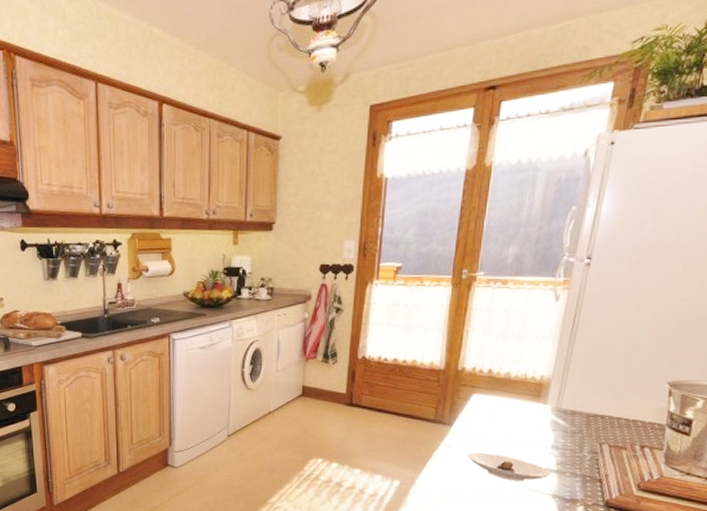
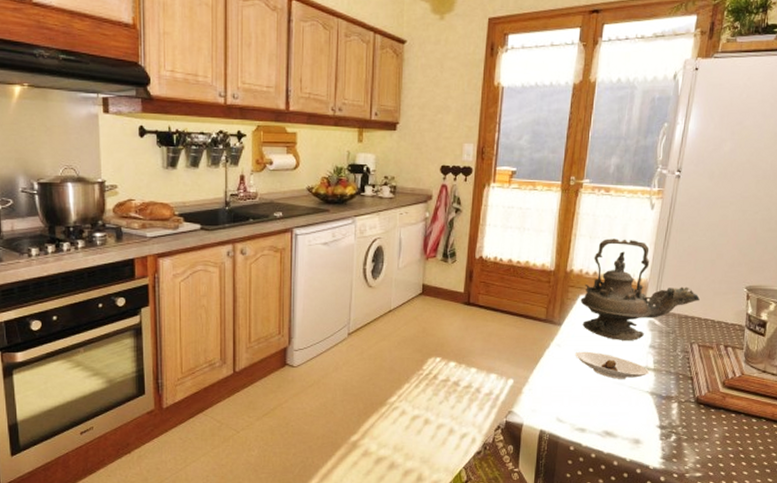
teapot: none [473,334,612,441] -> present [580,238,700,340]

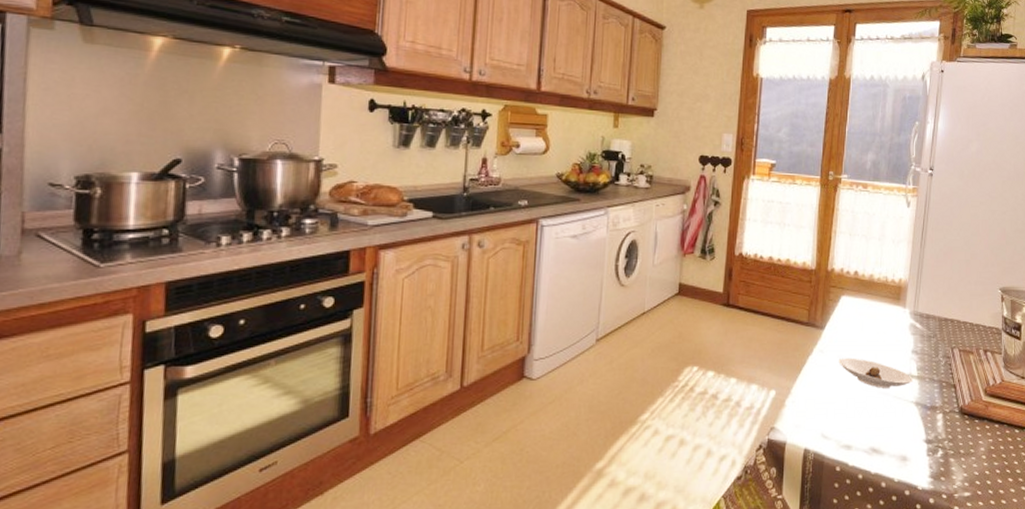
teapot: present [580,238,700,340] -> none [842,236,957,345]

